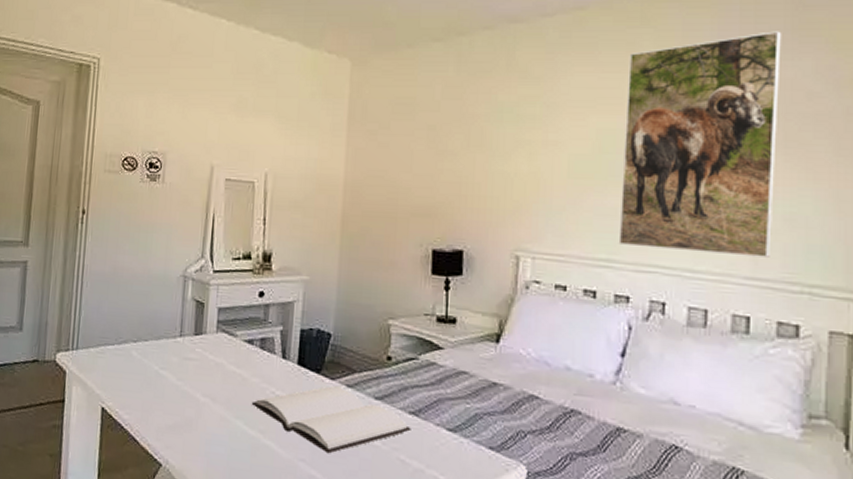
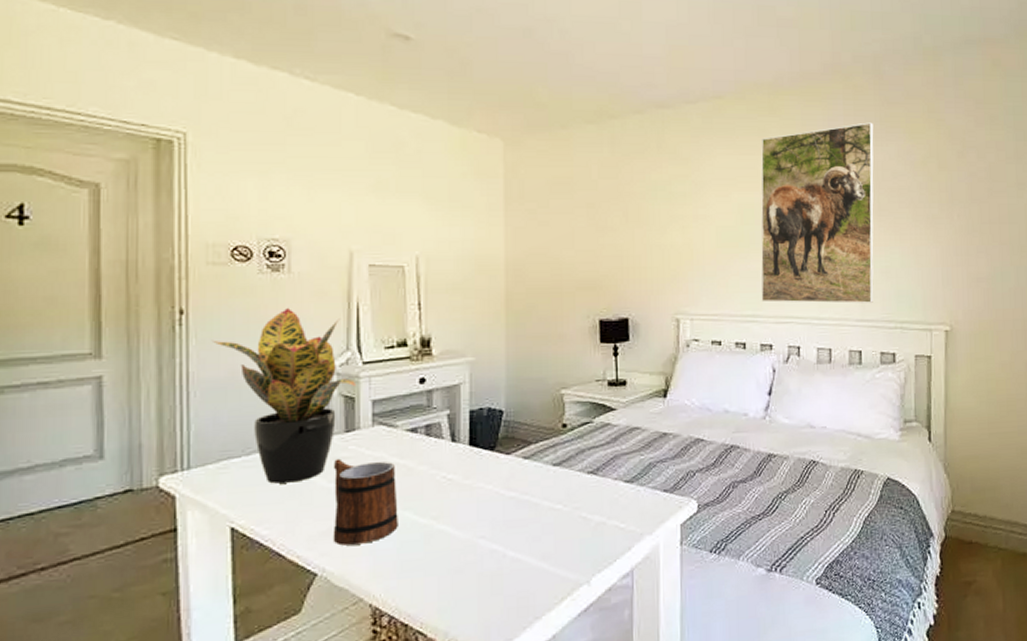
potted plant: none [102,214,206,375] -> present [211,307,355,484]
mug: none [176,359,232,445] -> present [333,458,398,546]
book: present [251,386,411,454] -> none [420,460,591,526]

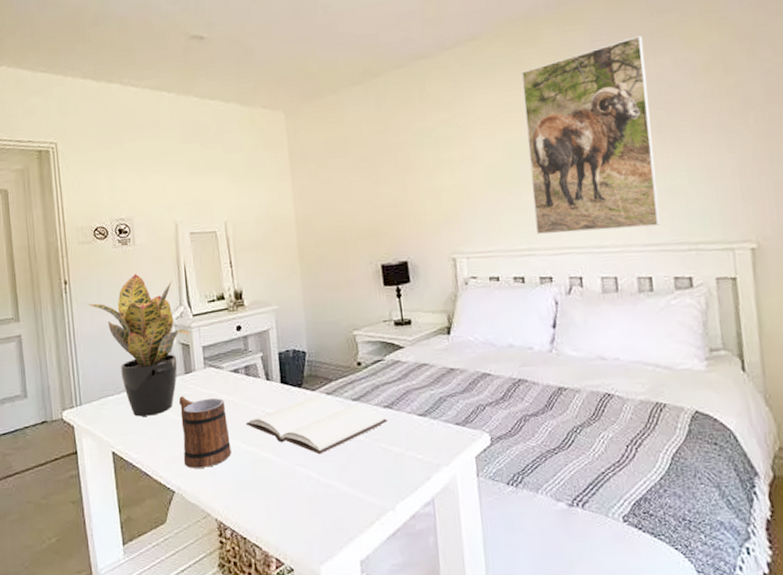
book: none [420,460,591,526] -> present [245,395,388,455]

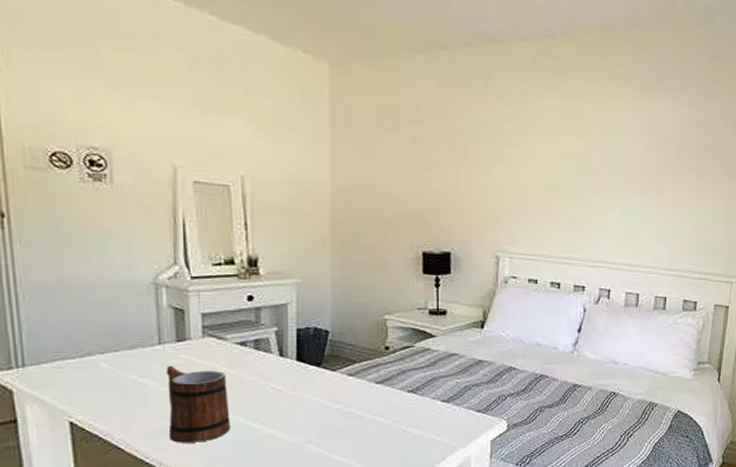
potted plant: present [87,273,189,417] -> none [36,218,184,385]
book: present [245,395,388,455] -> none [250,376,410,434]
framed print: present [521,35,660,235] -> none [577,76,700,254]

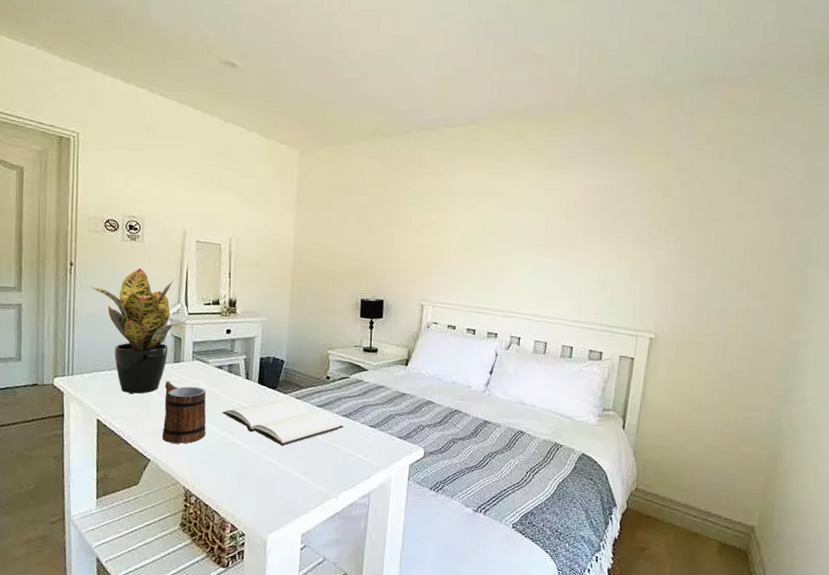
potted plant: none [36,218,184,385] -> present [90,267,182,394]
book: none [250,376,410,434] -> present [222,398,344,446]

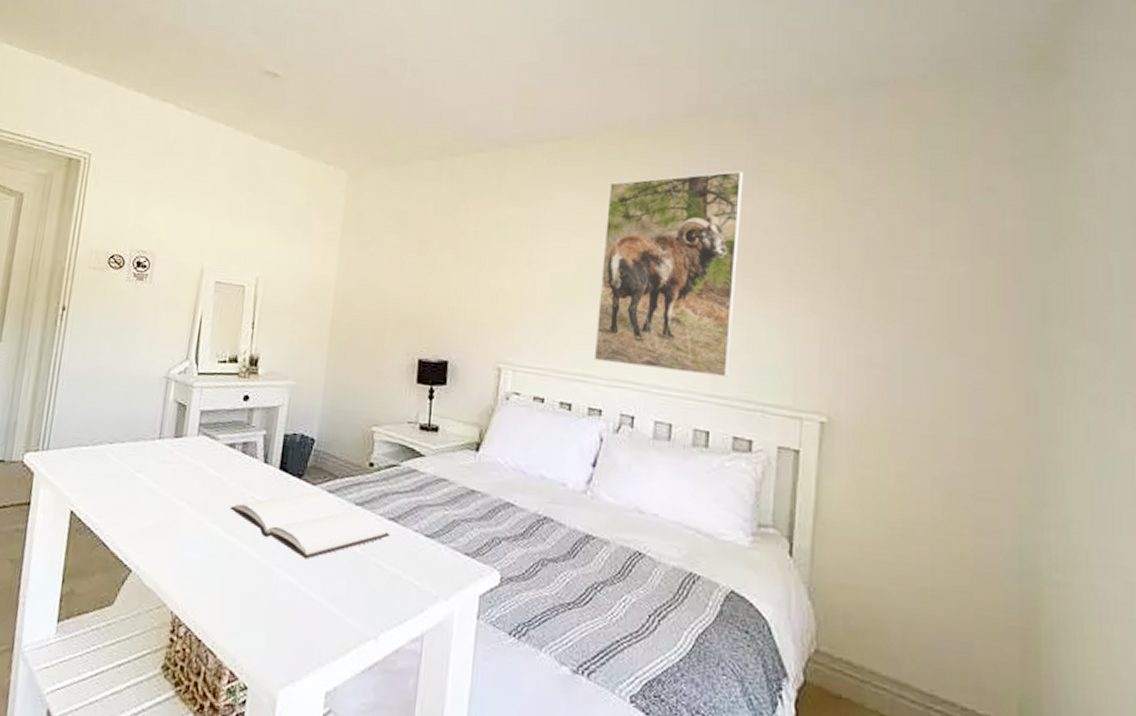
potted plant: present [90,267,182,394] -> none [82,313,189,478]
mug: present [162,381,207,444] -> none [149,462,211,550]
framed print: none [492,151,608,308] -> present [593,171,744,377]

